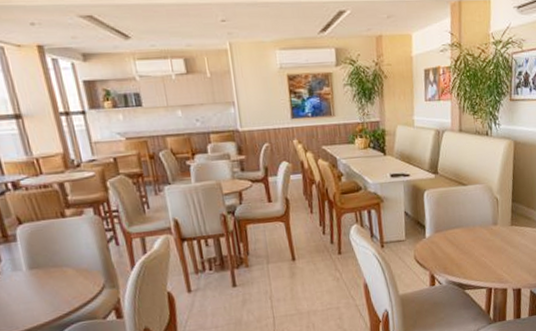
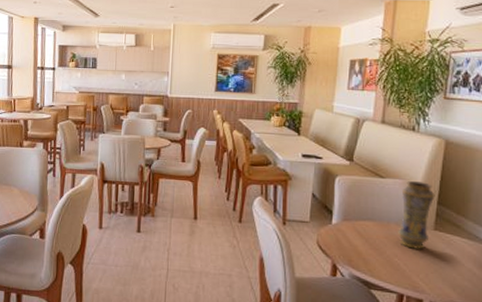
vase: none [482,183,510,246] -> present [398,180,435,249]

